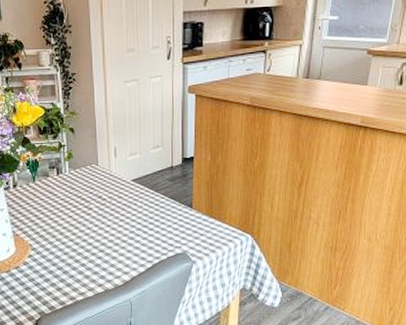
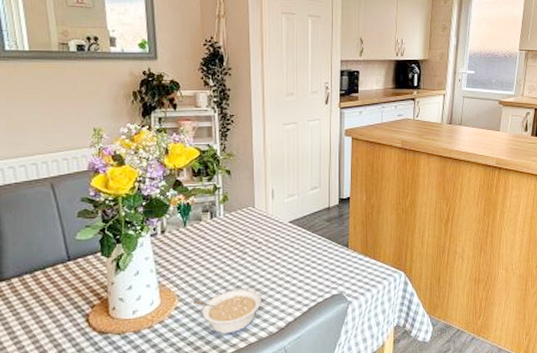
legume: none [44,243,106,284] -> present [192,289,261,335]

